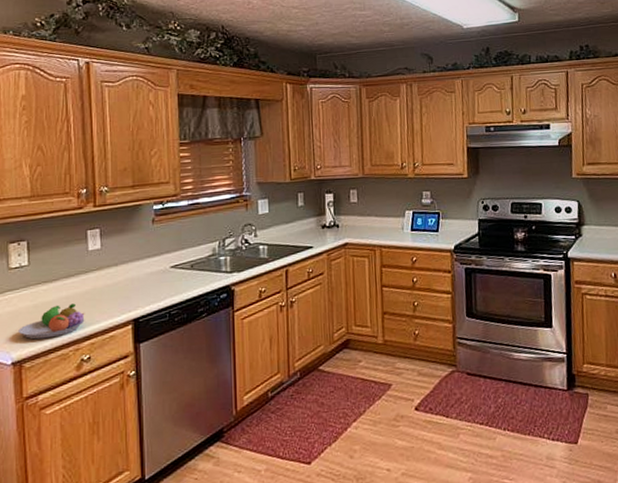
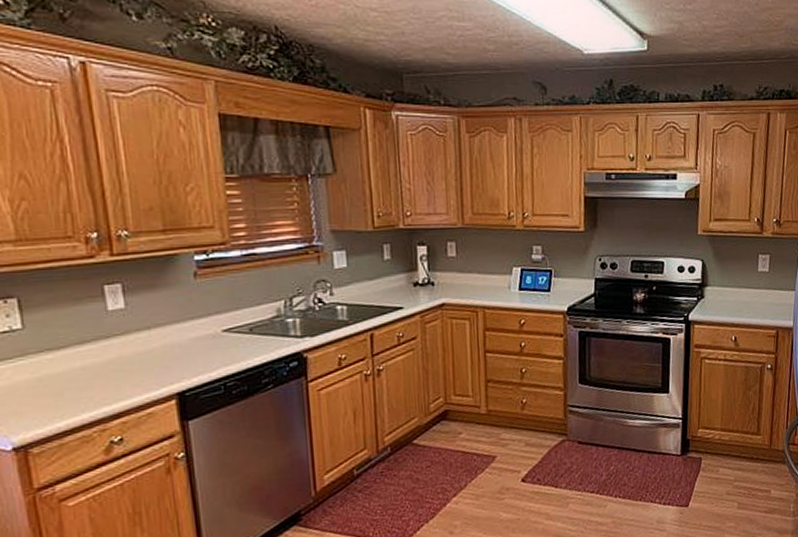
fruit bowl: present [18,303,85,340] -> none [17,375,111,420]

